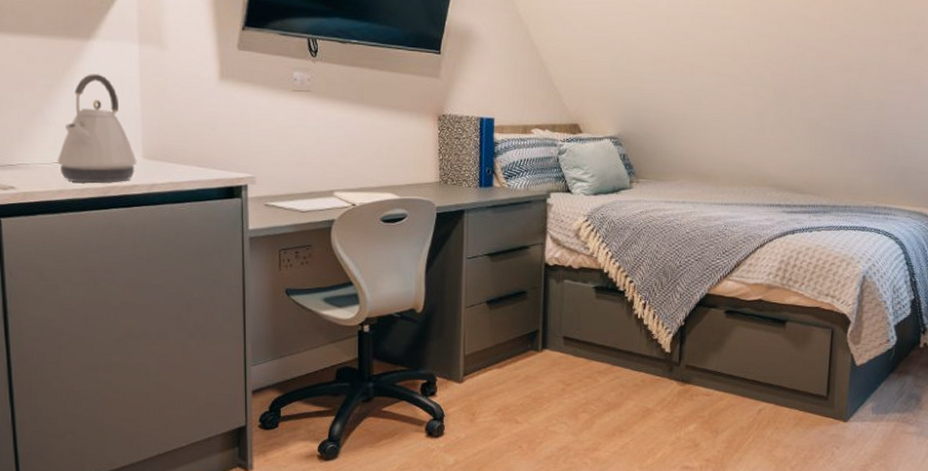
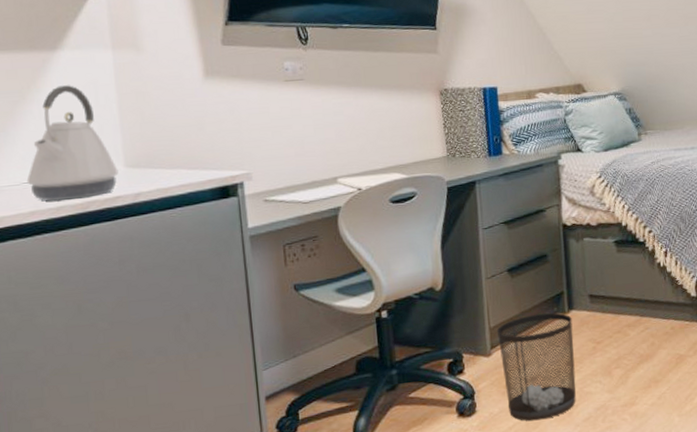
waste bin: none [470,349,544,451] -> present [496,313,576,421]

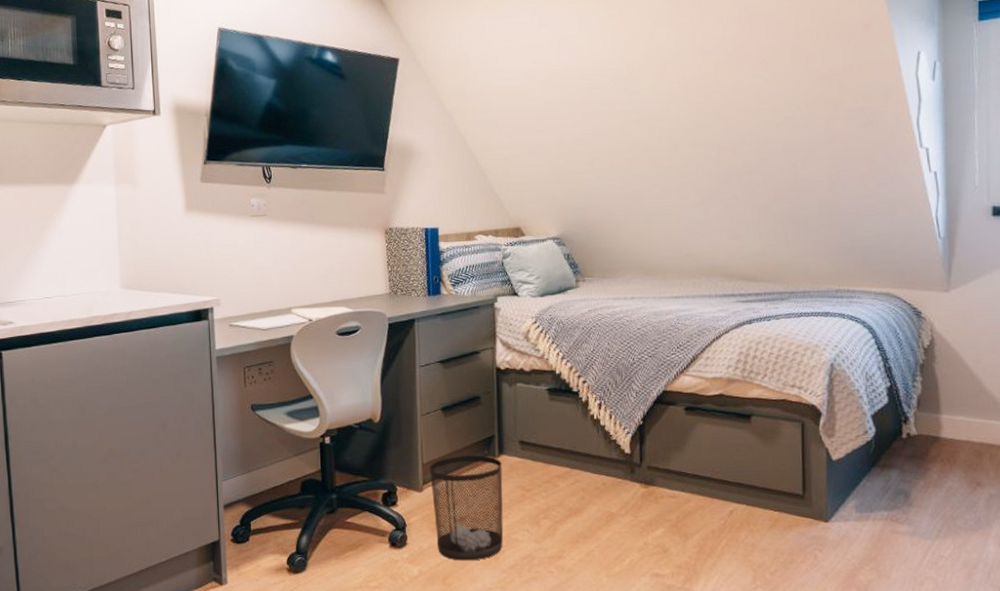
kettle: present [26,85,119,201] -> none [48,215,116,314]

